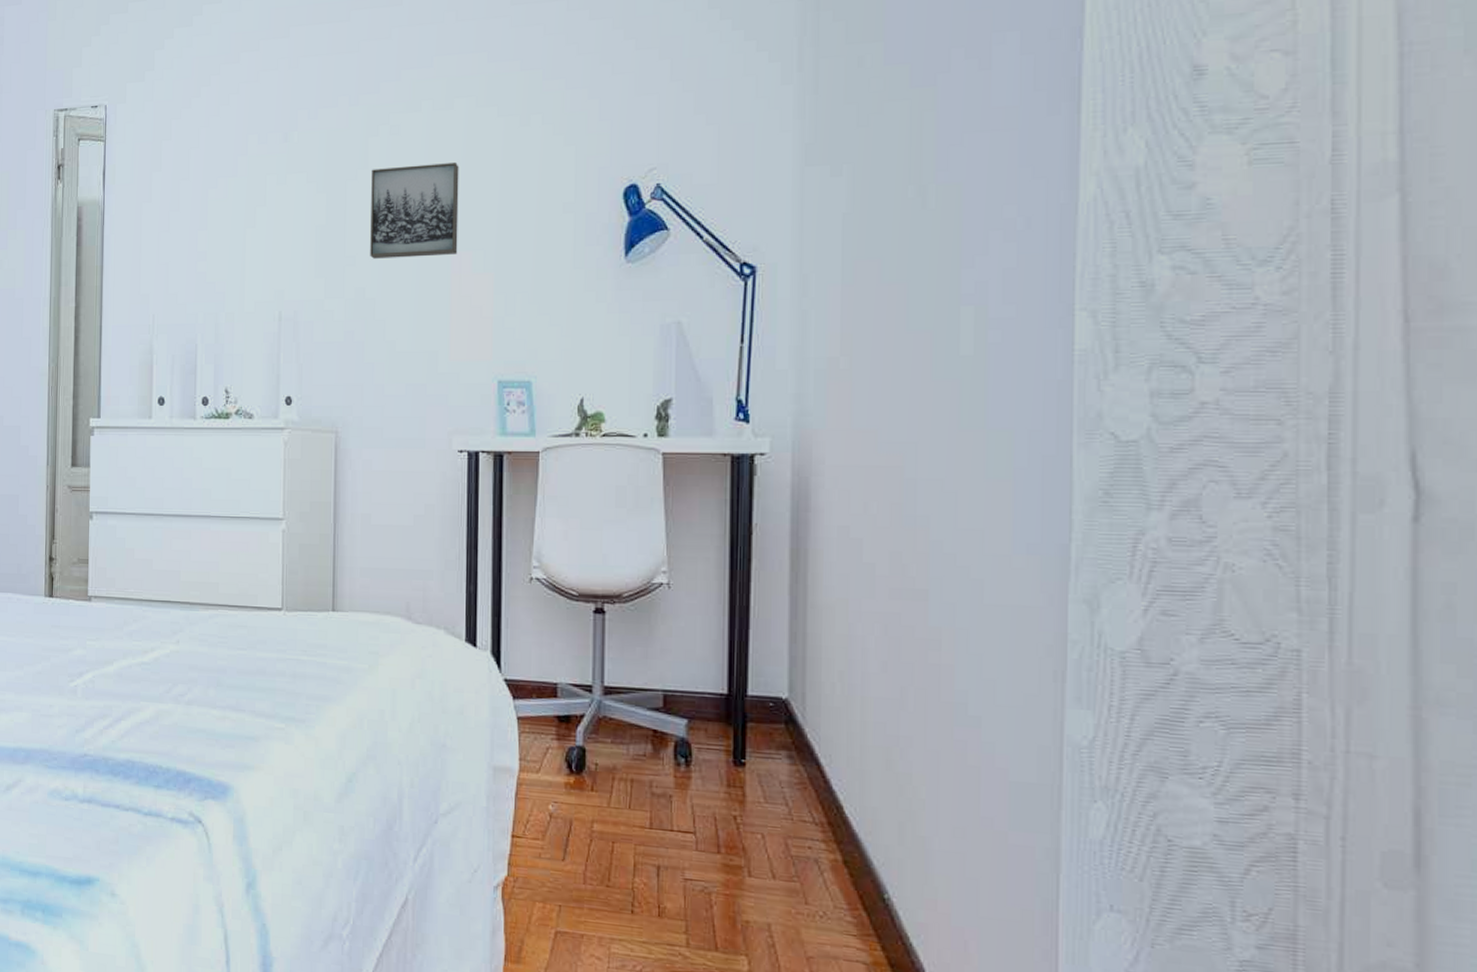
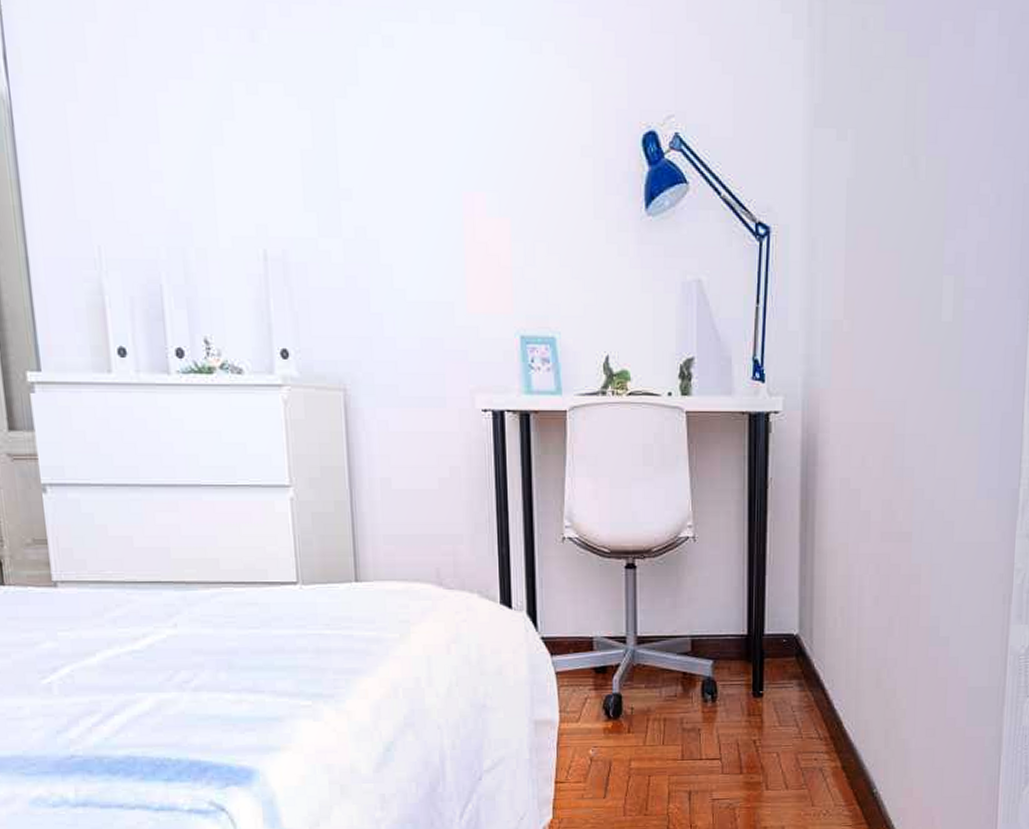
wall art: present [370,163,459,259] -> none [364,86,470,195]

